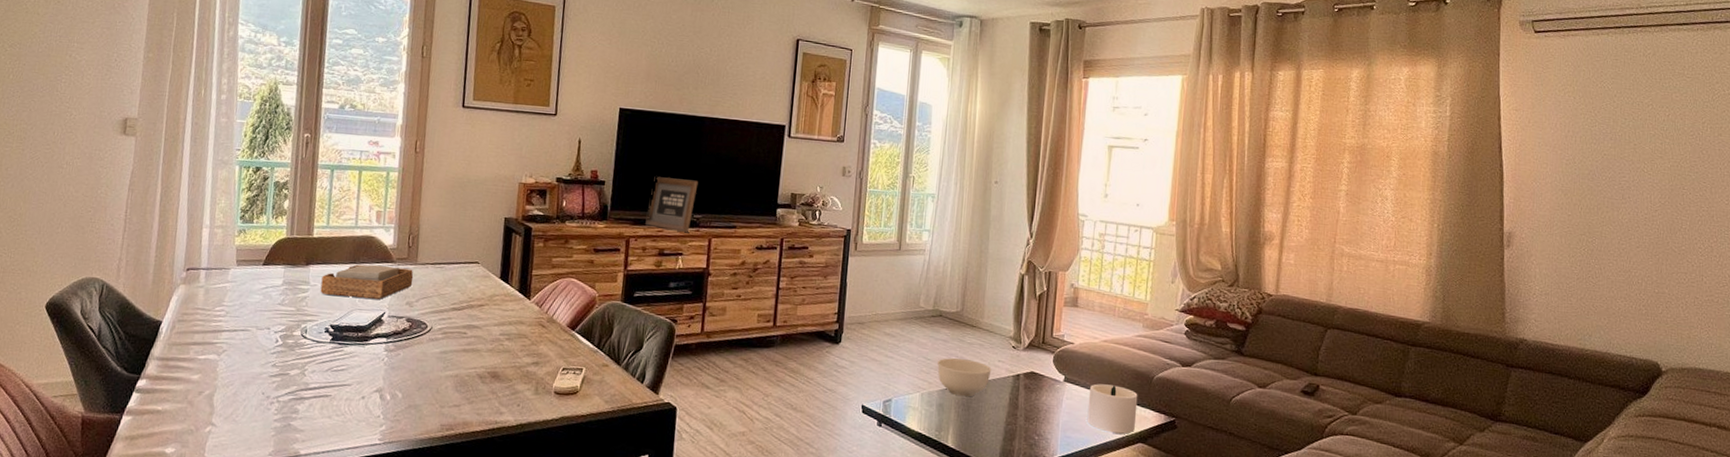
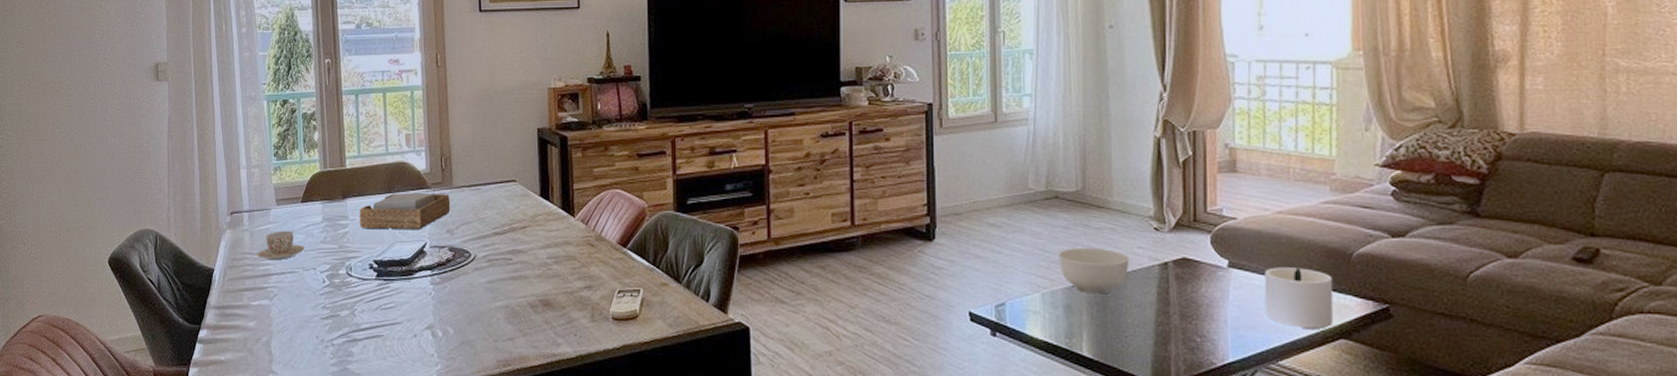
teacup: none [209,290,261,318] -> present [256,230,305,261]
picture frame: present [645,176,698,233] -> none [691,64,746,126]

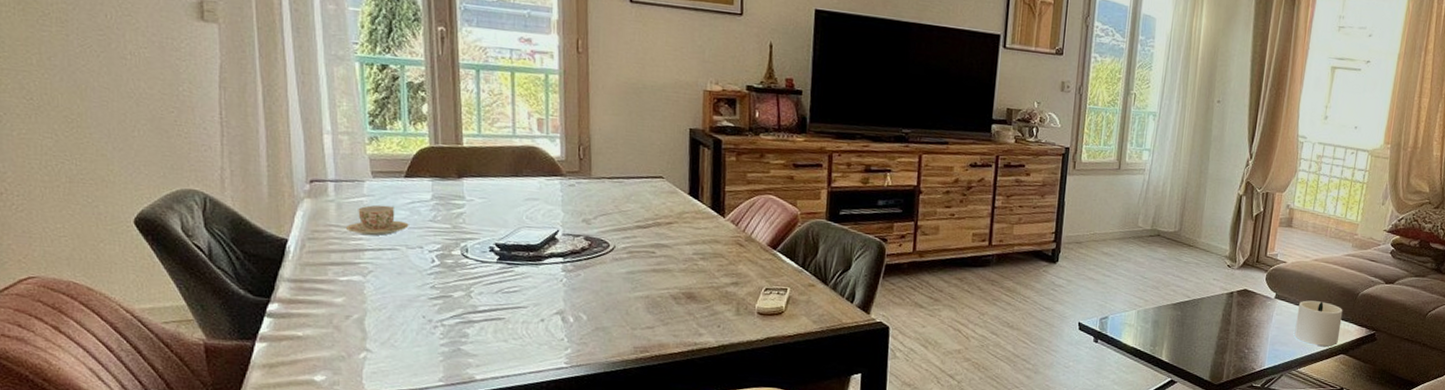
napkin holder: present [360,192,451,229] -> none [478,177,589,216]
bowl: present [1059,248,1130,295] -> none [1153,276,1207,314]

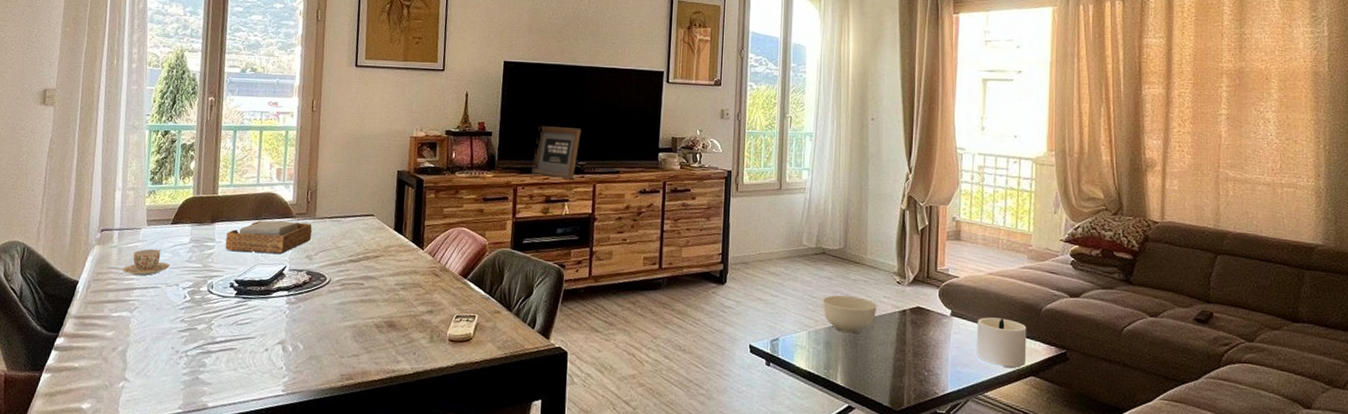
napkin holder: none [478,177,589,216] -> present [225,220,312,254]
picture frame: none [849,87,906,149] -> present [532,126,582,180]
bowl: none [1153,276,1207,314] -> present [823,295,877,334]

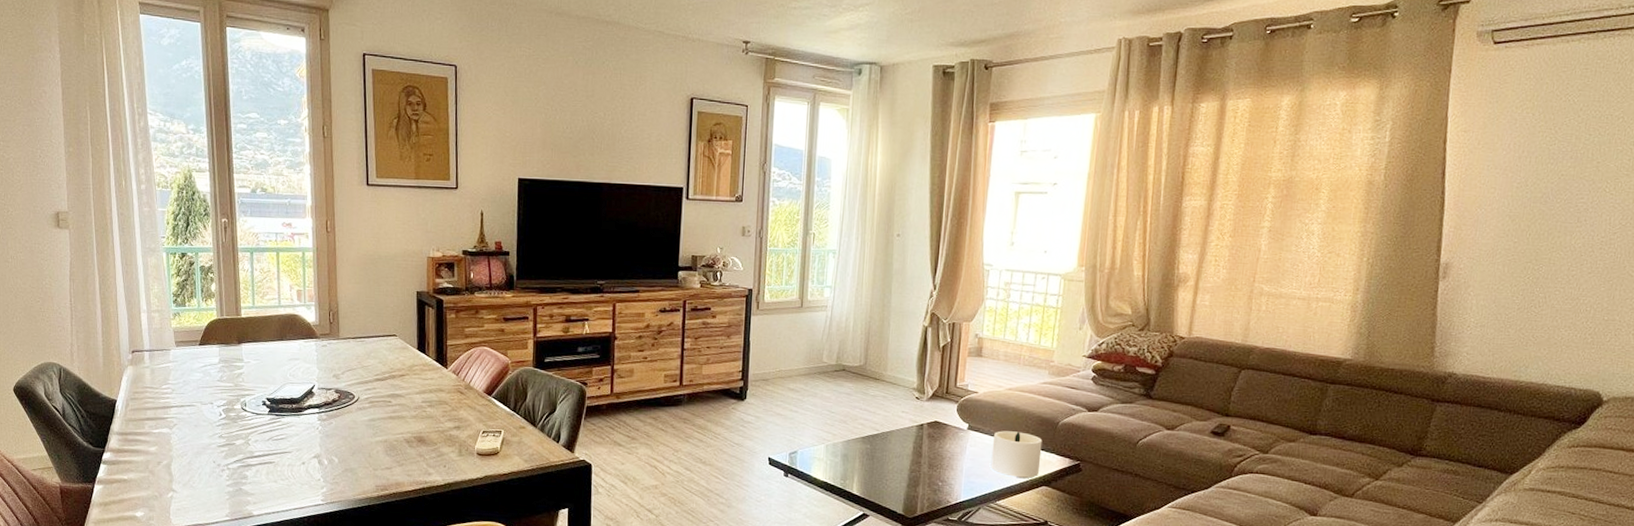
teacup: present [122,248,170,276] -> none [157,369,203,395]
napkin holder: present [225,220,312,254] -> none [254,341,337,373]
picture frame: present [532,126,582,180] -> none [551,245,600,299]
bowl: present [823,295,877,334] -> none [841,410,895,447]

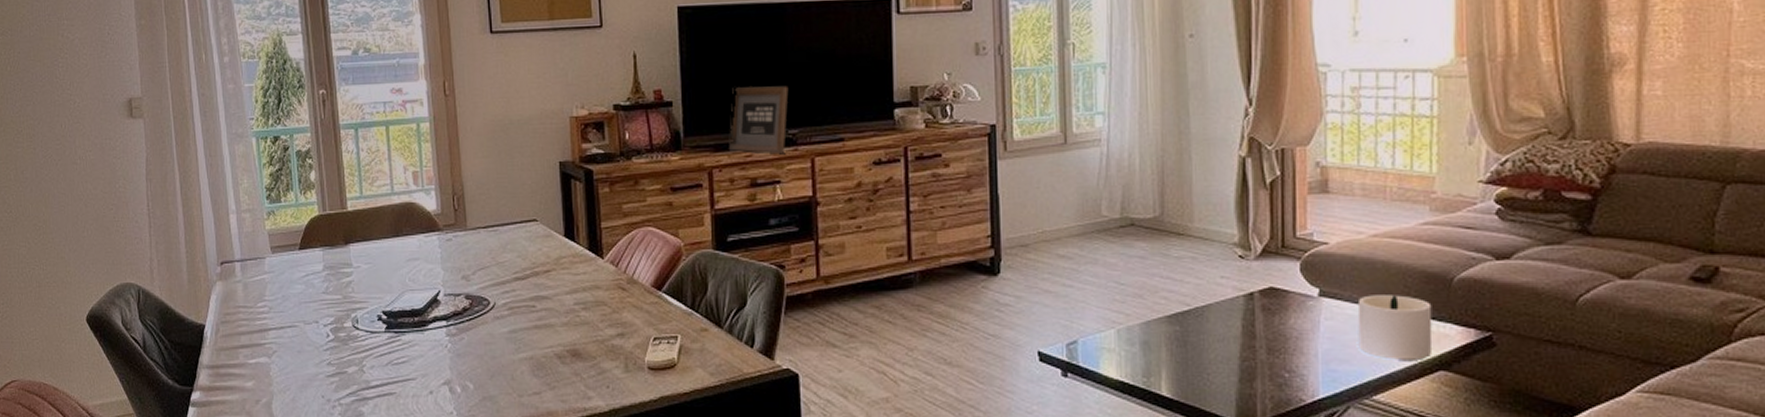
picture frame: none [551,245,600,299] -> present [729,86,789,155]

